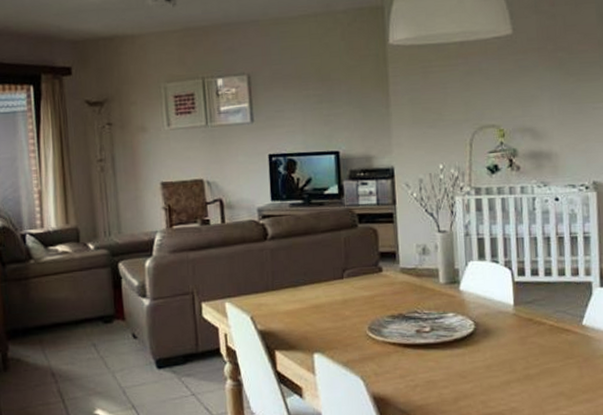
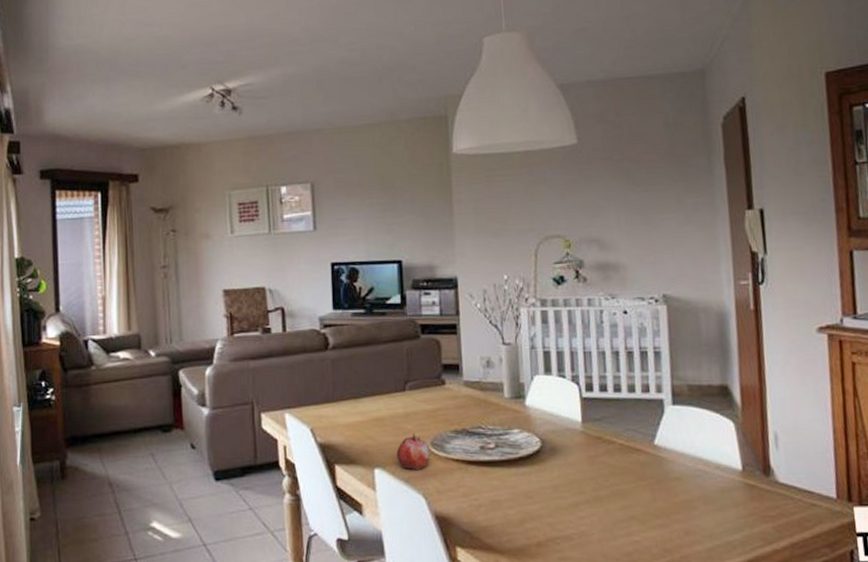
fruit: none [335,319,367,355] -> present [396,433,430,471]

